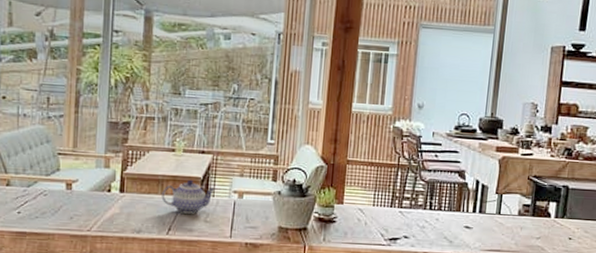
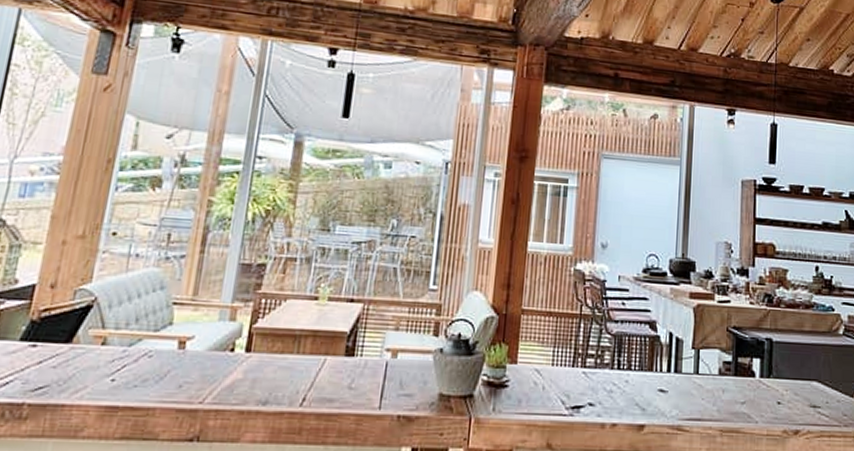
teapot: present [161,179,215,214] -> none [297,334,364,379]

